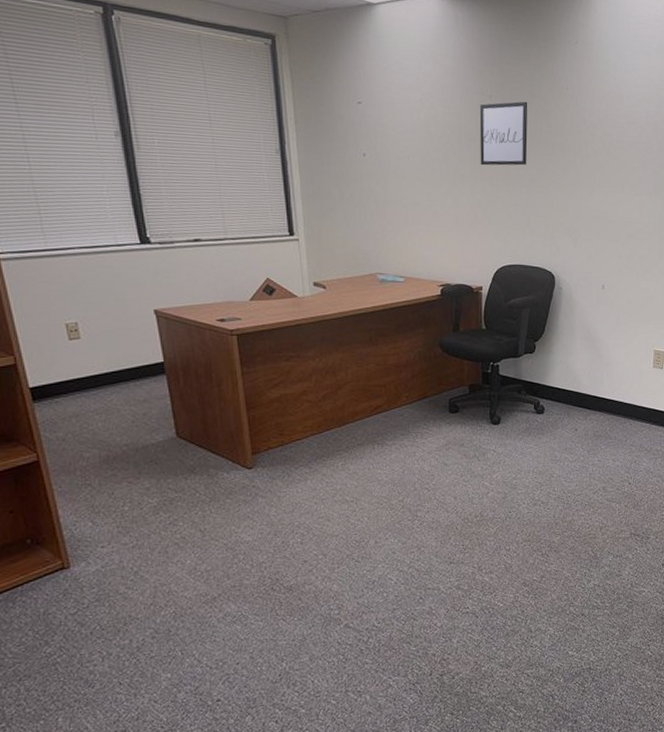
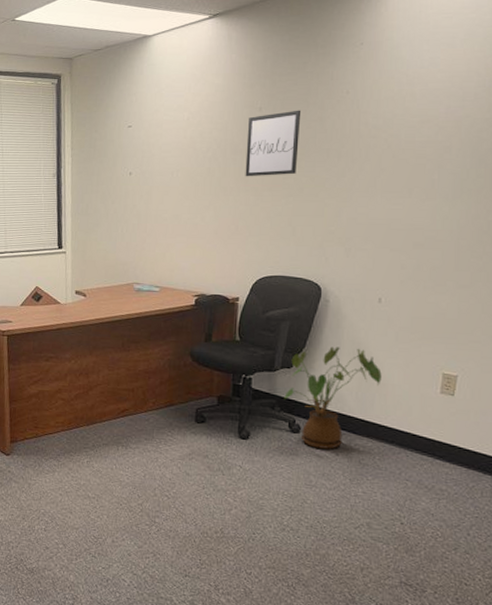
house plant: none [529,331,608,426] -> present [284,346,382,449]

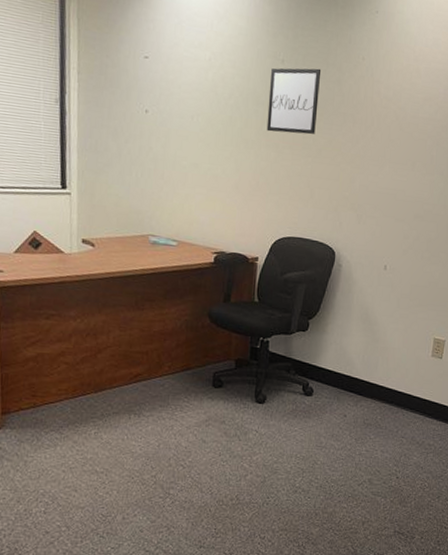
house plant: present [284,346,382,449] -> none [299,310,385,411]

